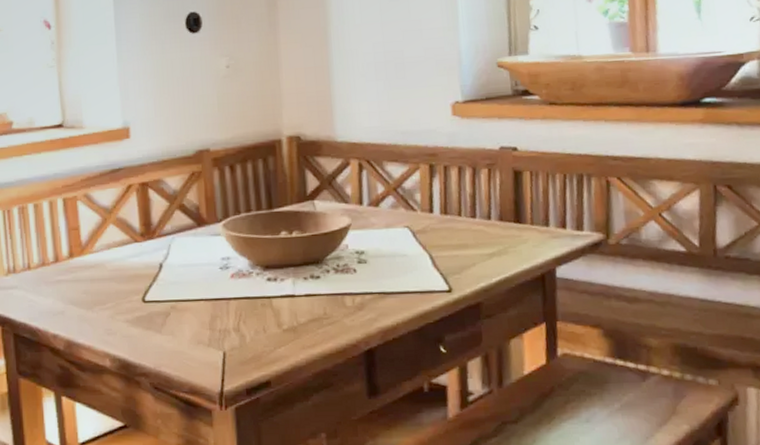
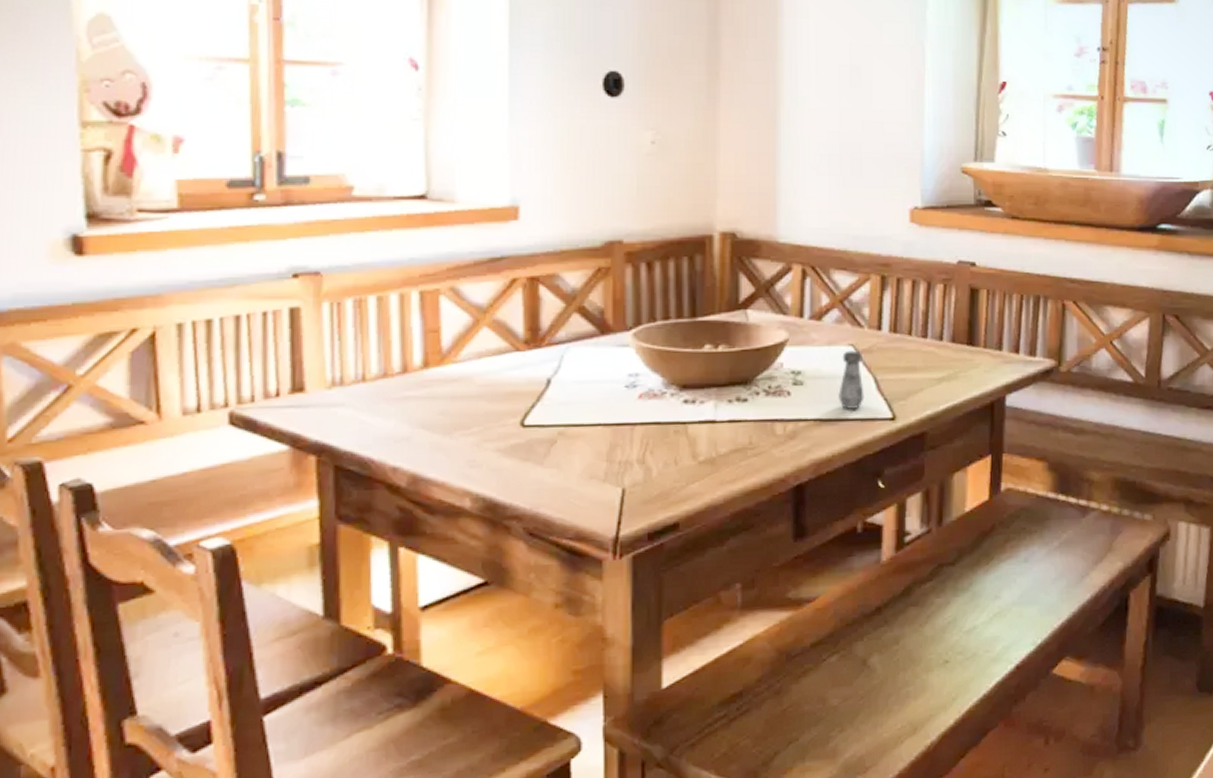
salt shaker: none [398,231,422,284] -> present [838,350,865,410]

